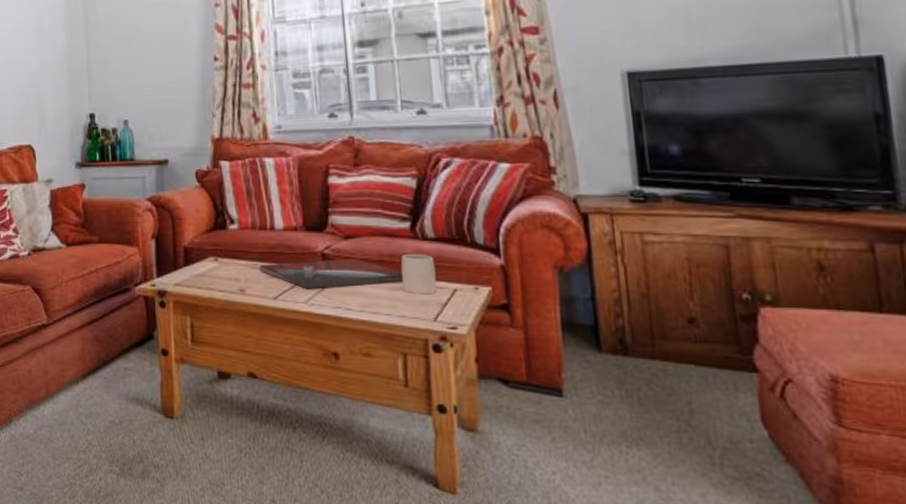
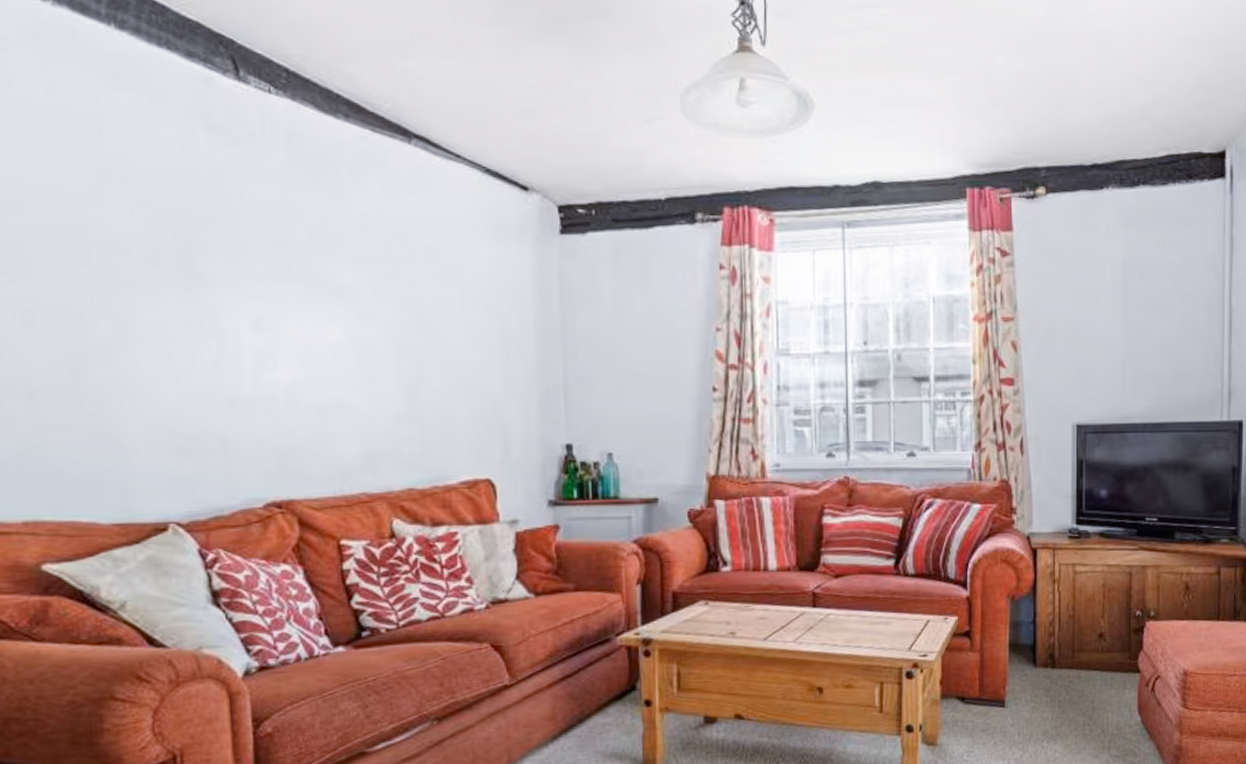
tray: present [259,259,403,290] -> none [751,597,885,629]
mug: present [400,253,437,295] -> none [883,589,913,627]

